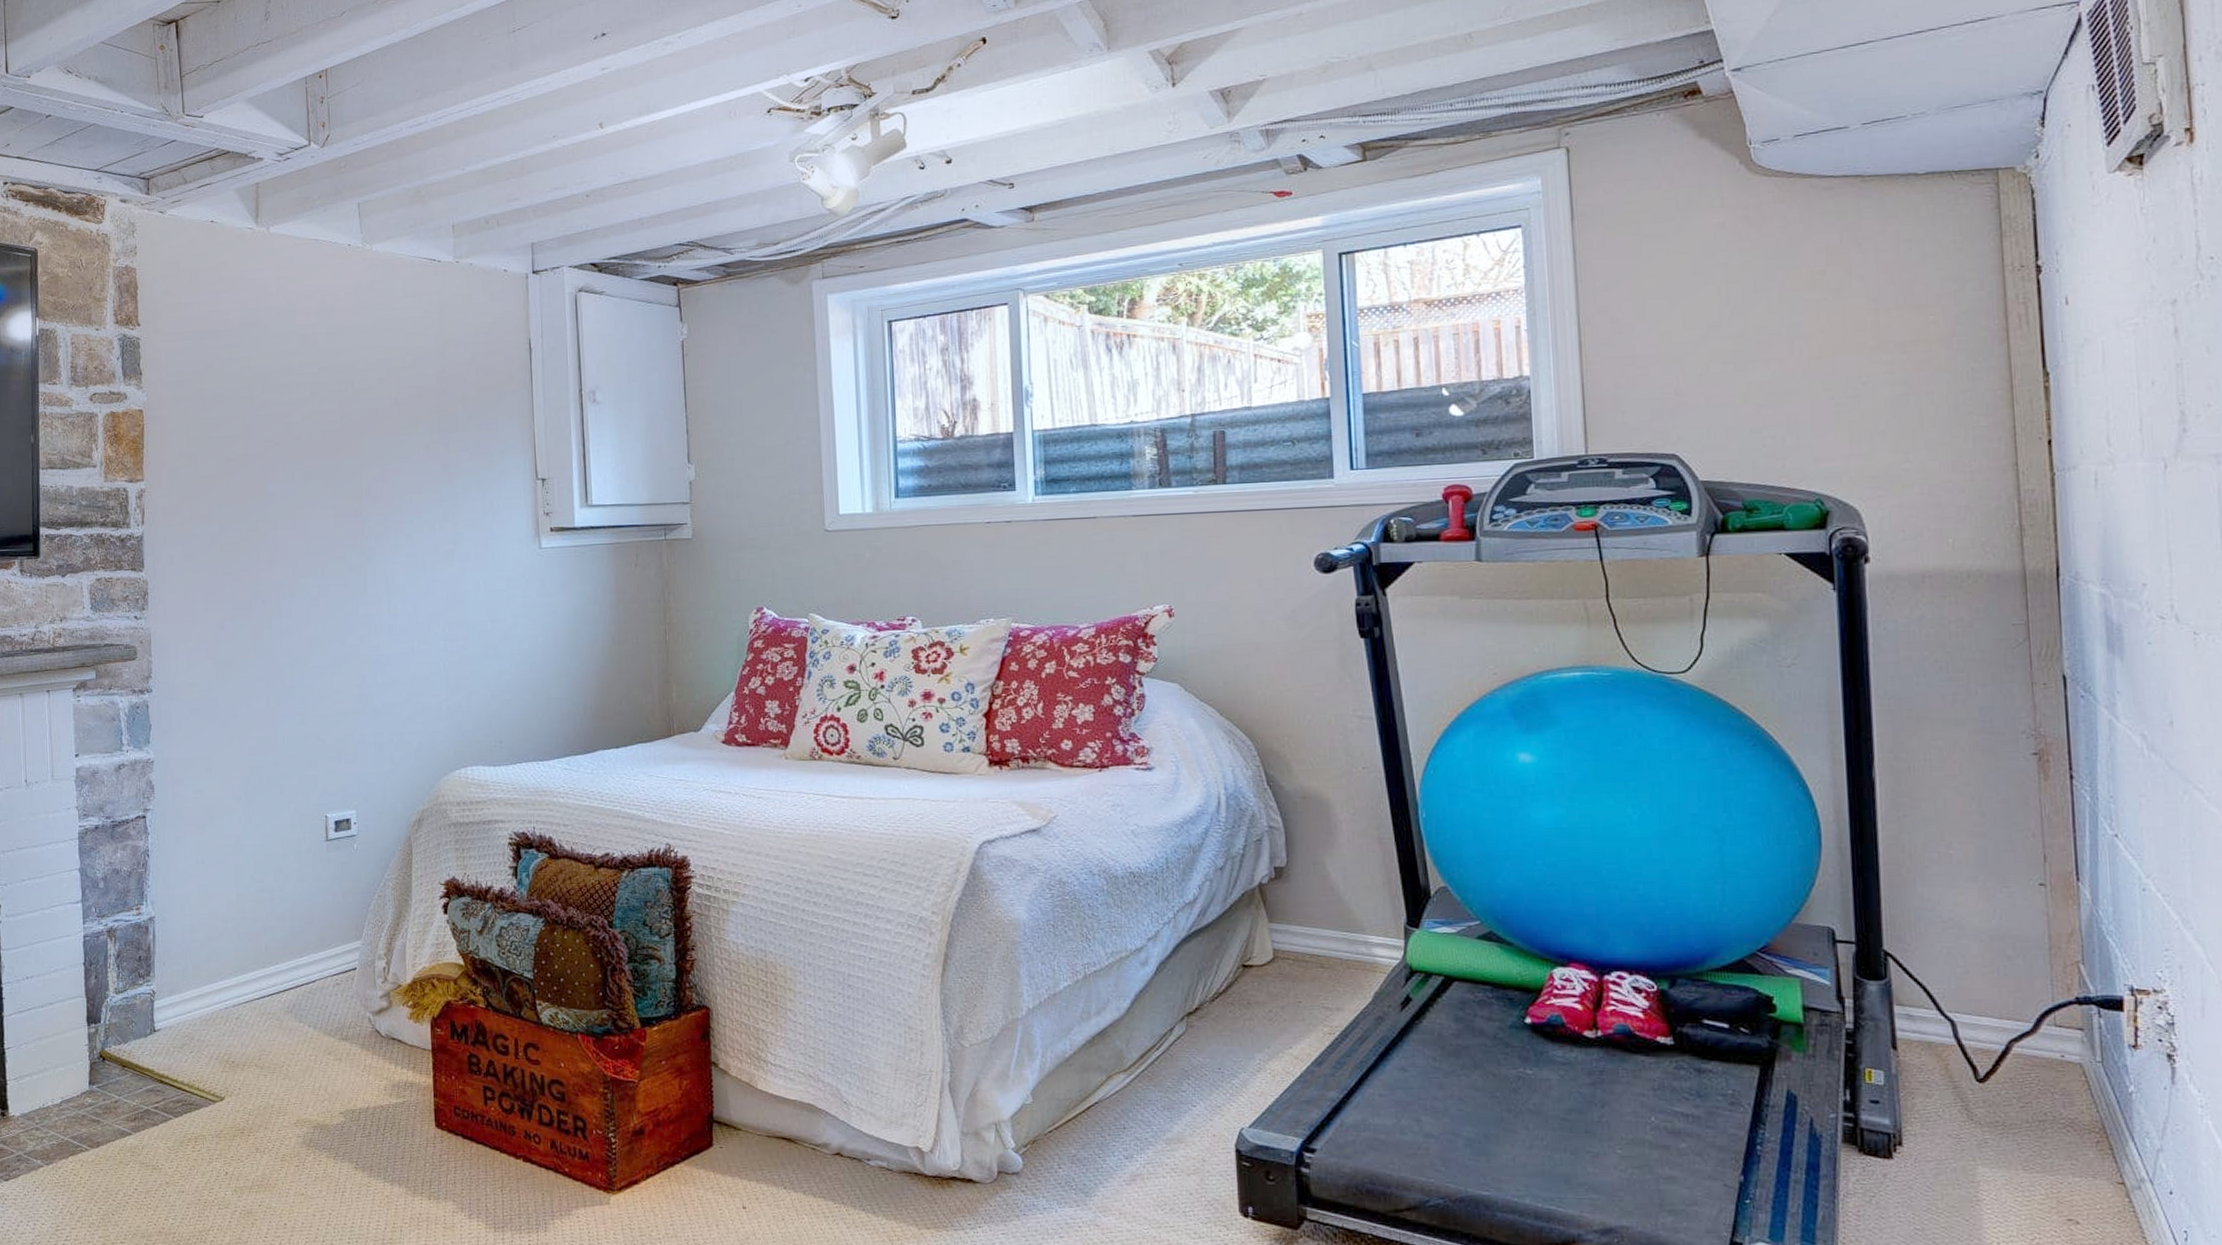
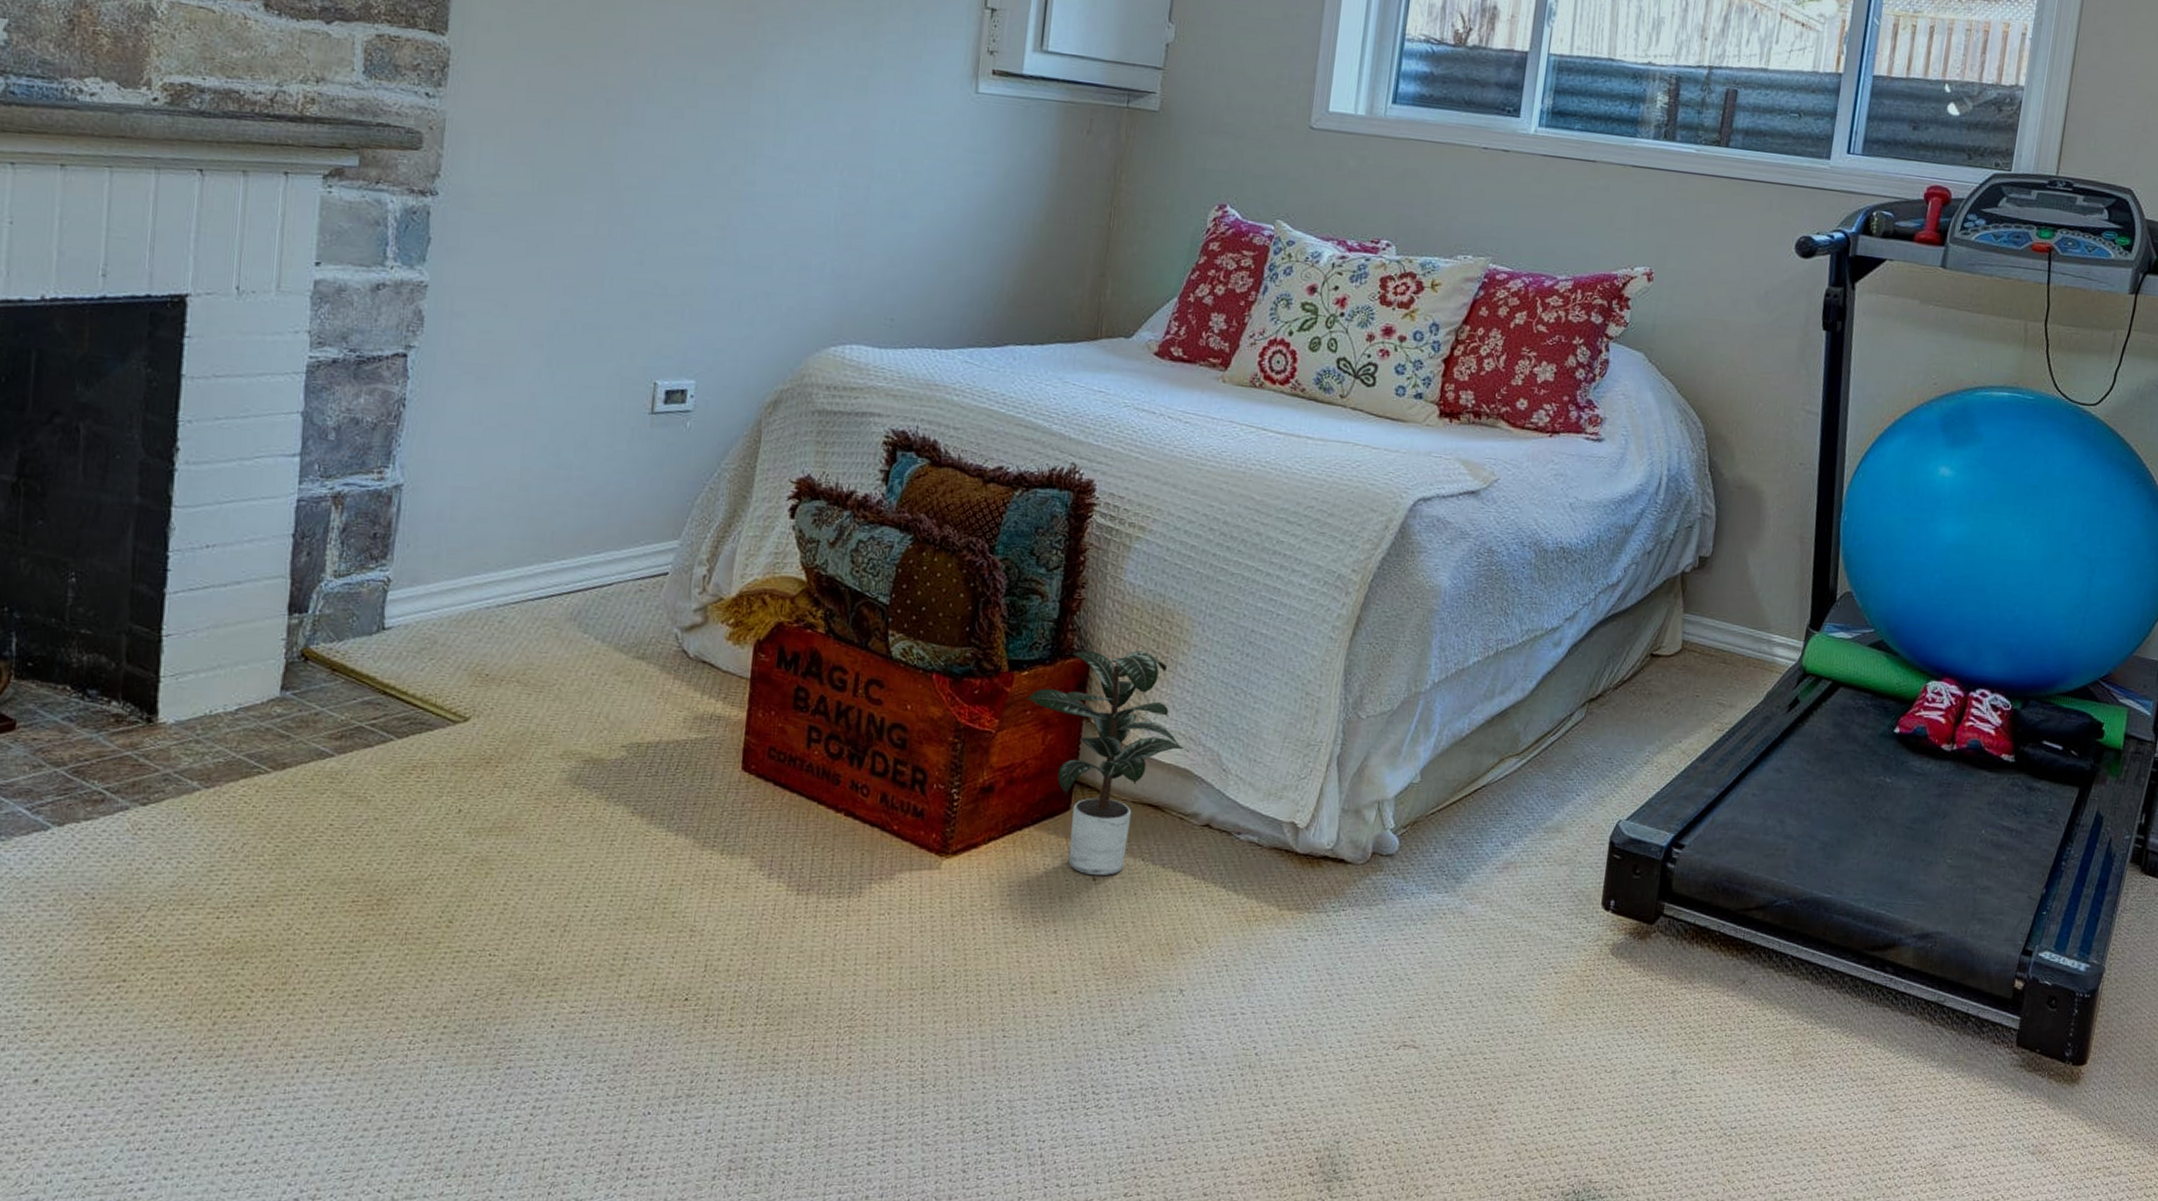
potted plant: none [660,1001,811,1205] -> present [1026,650,1190,876]

